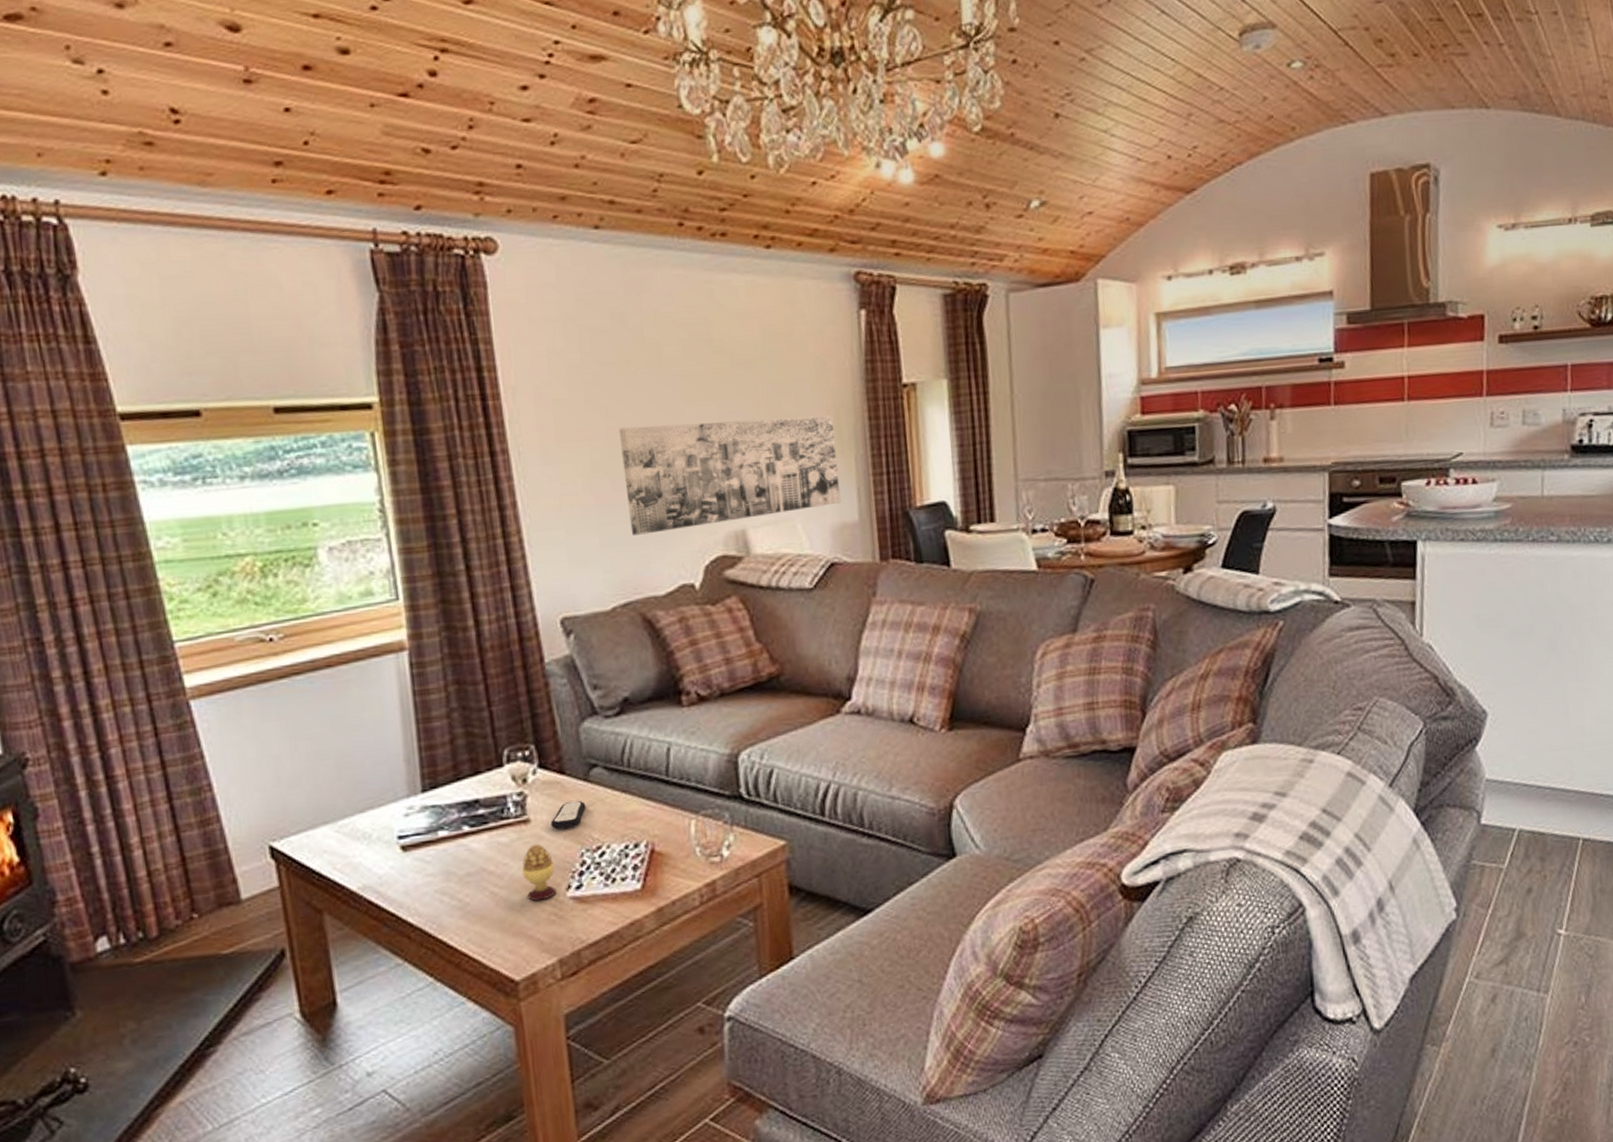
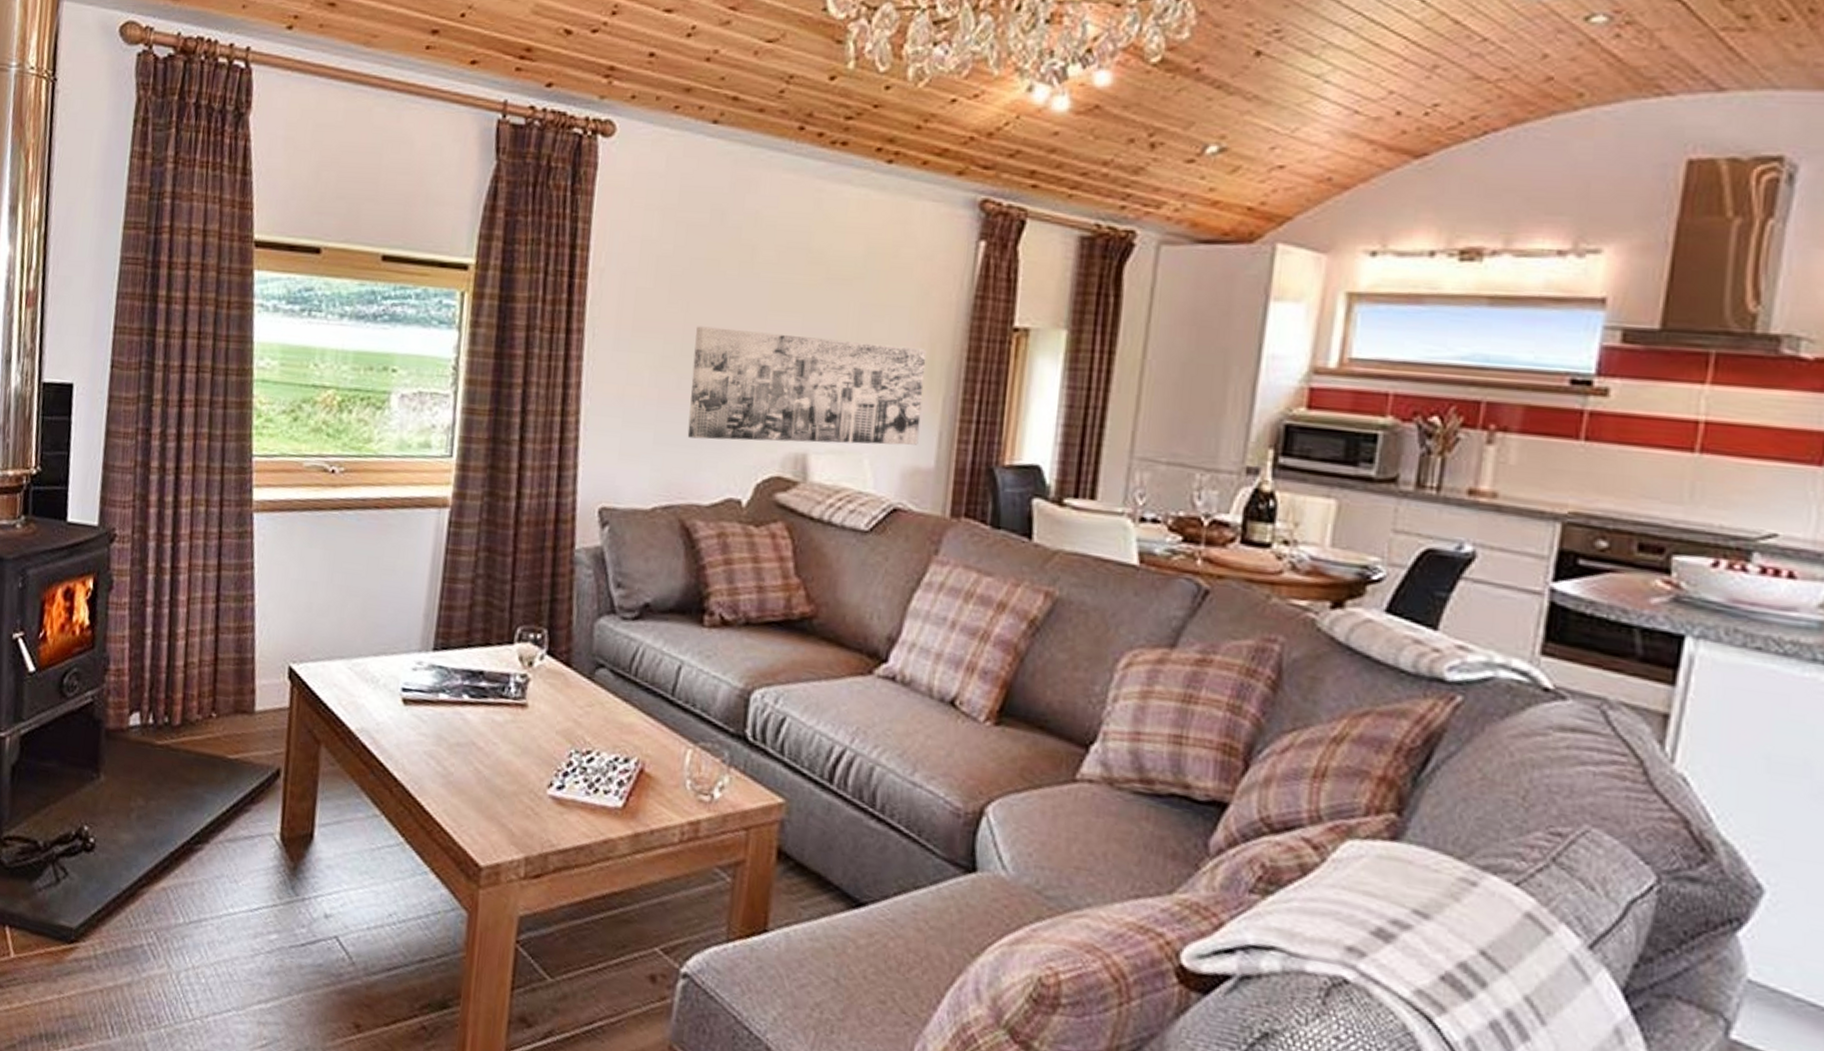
decorative egg: present [522,843,556,902] -> none [509,731,542,792]
remote control: present [550,800,586,829] -> none [546,696,585,725]

